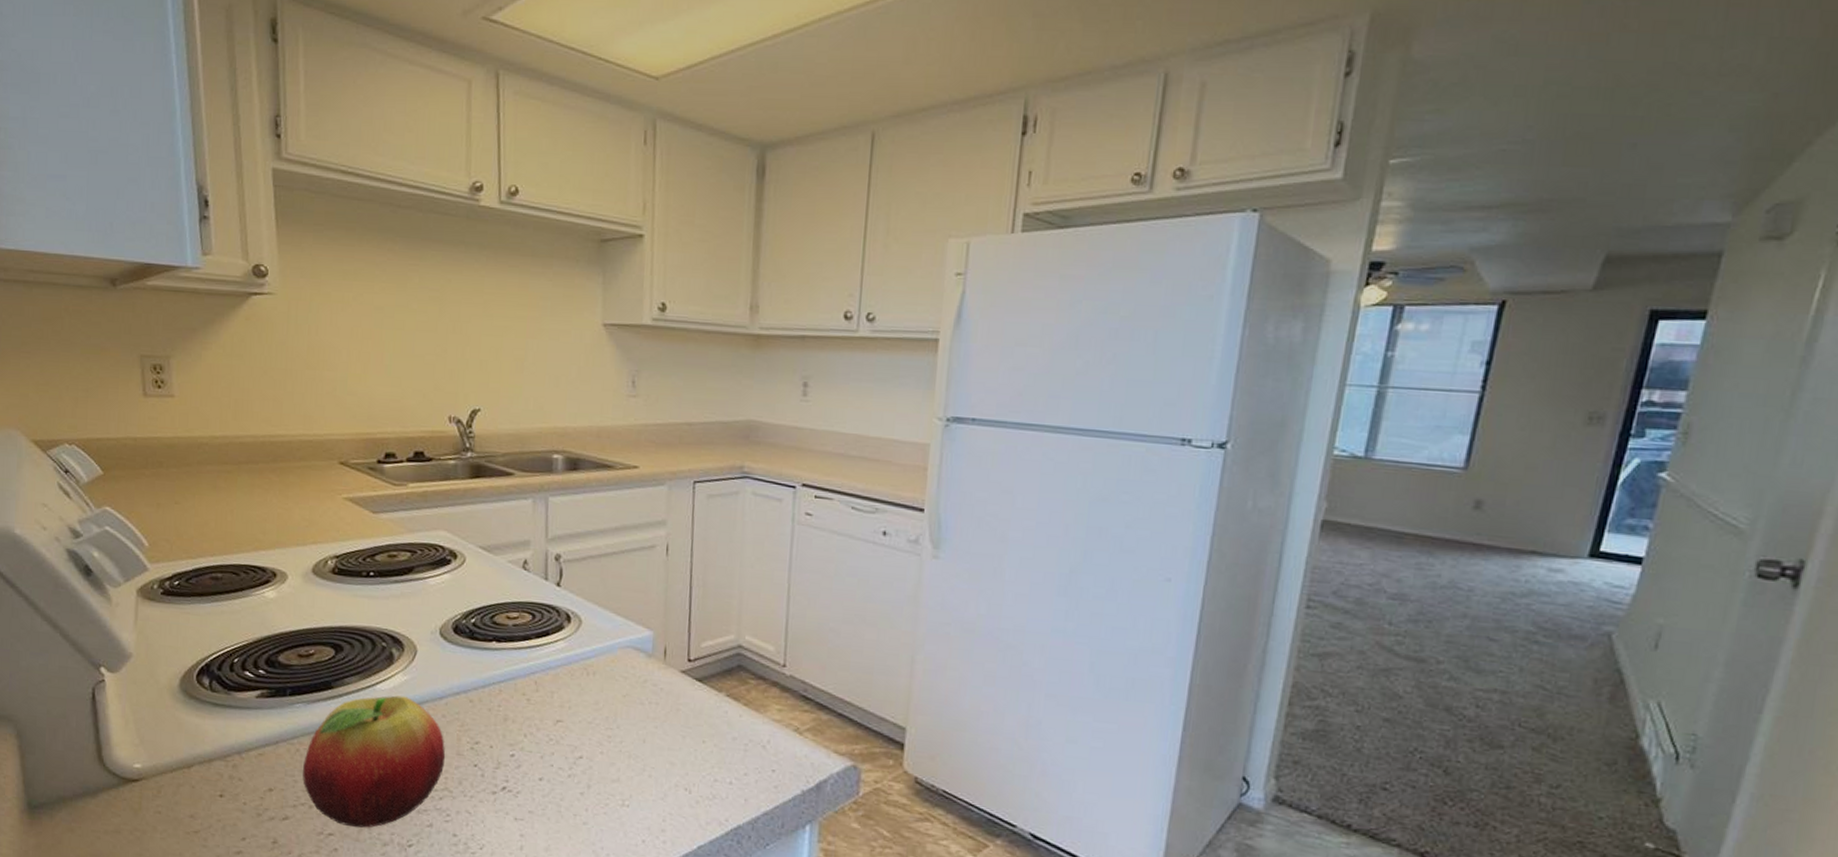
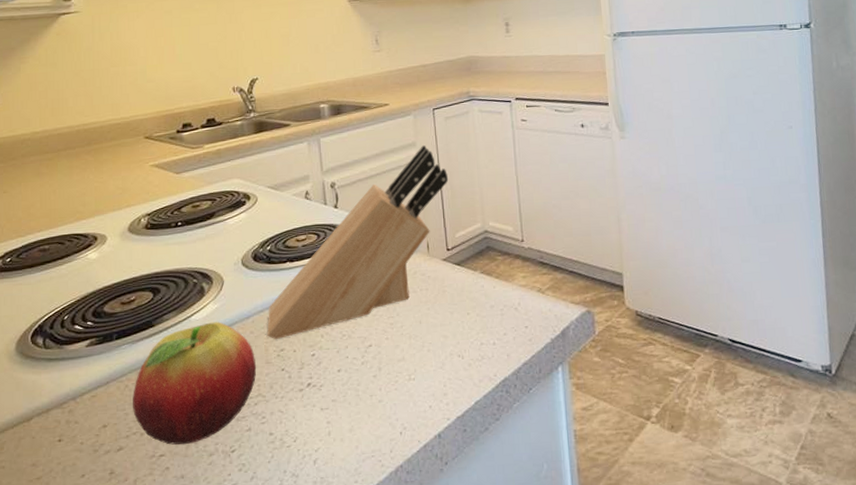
knife block: none [461,525,701,730] -> present [267,144,448,339]

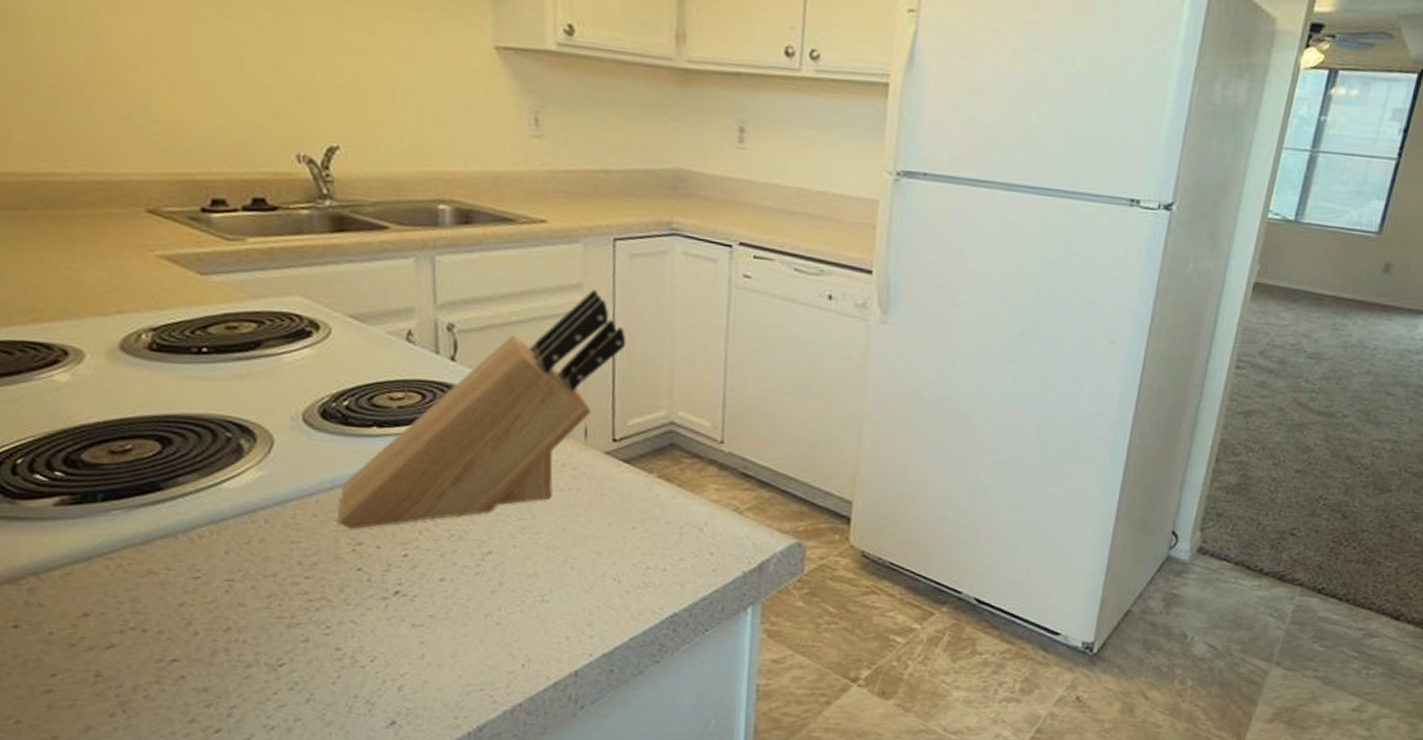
fruit: present [133,322,257,445] -> none [129,494,321,651]

